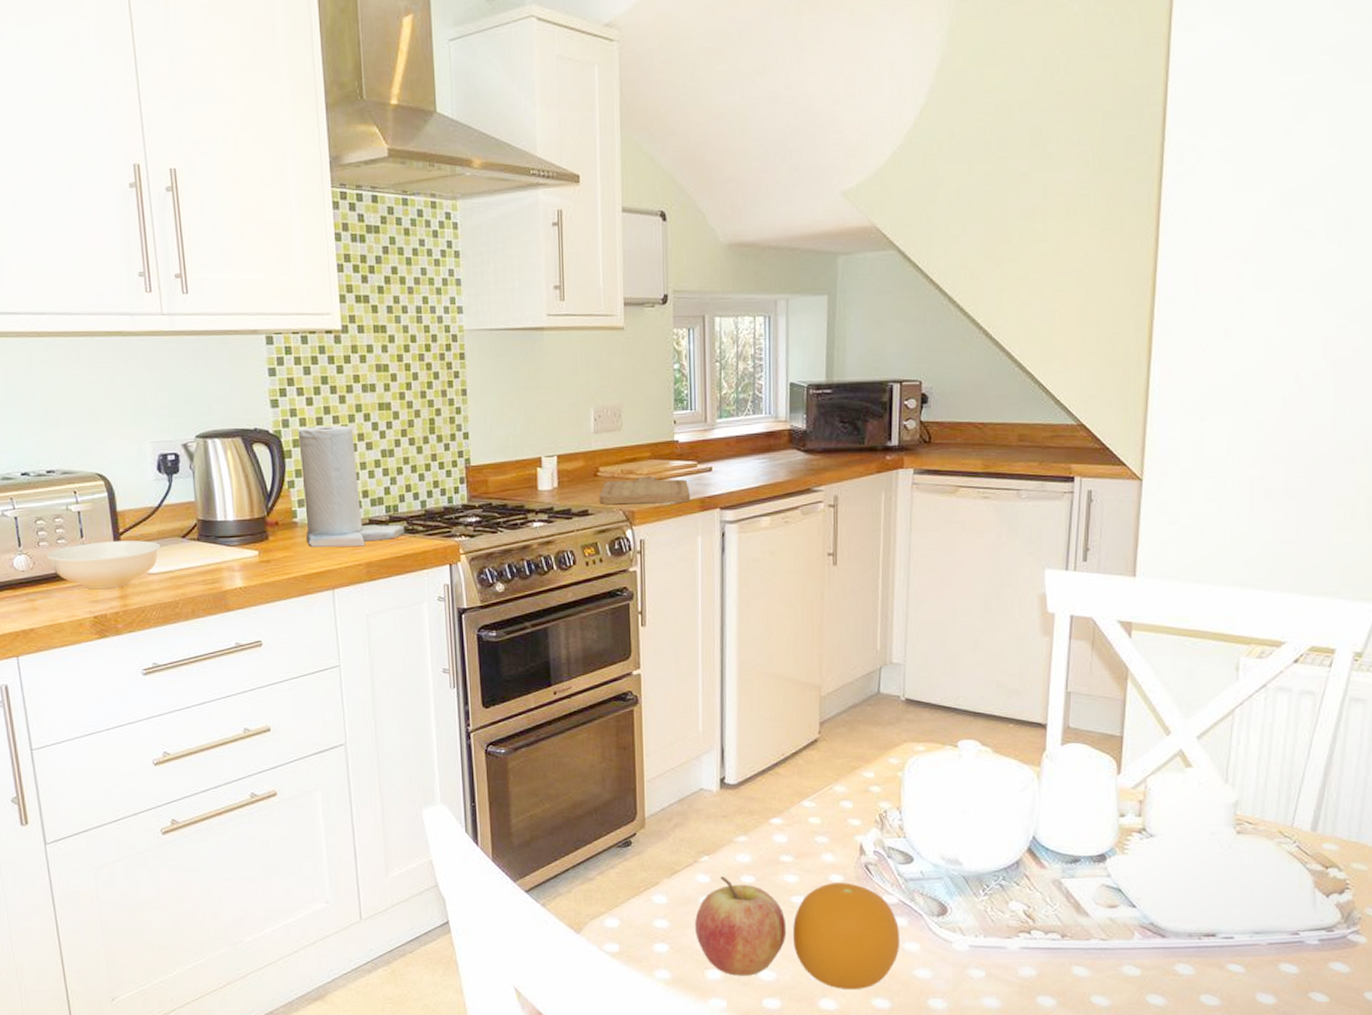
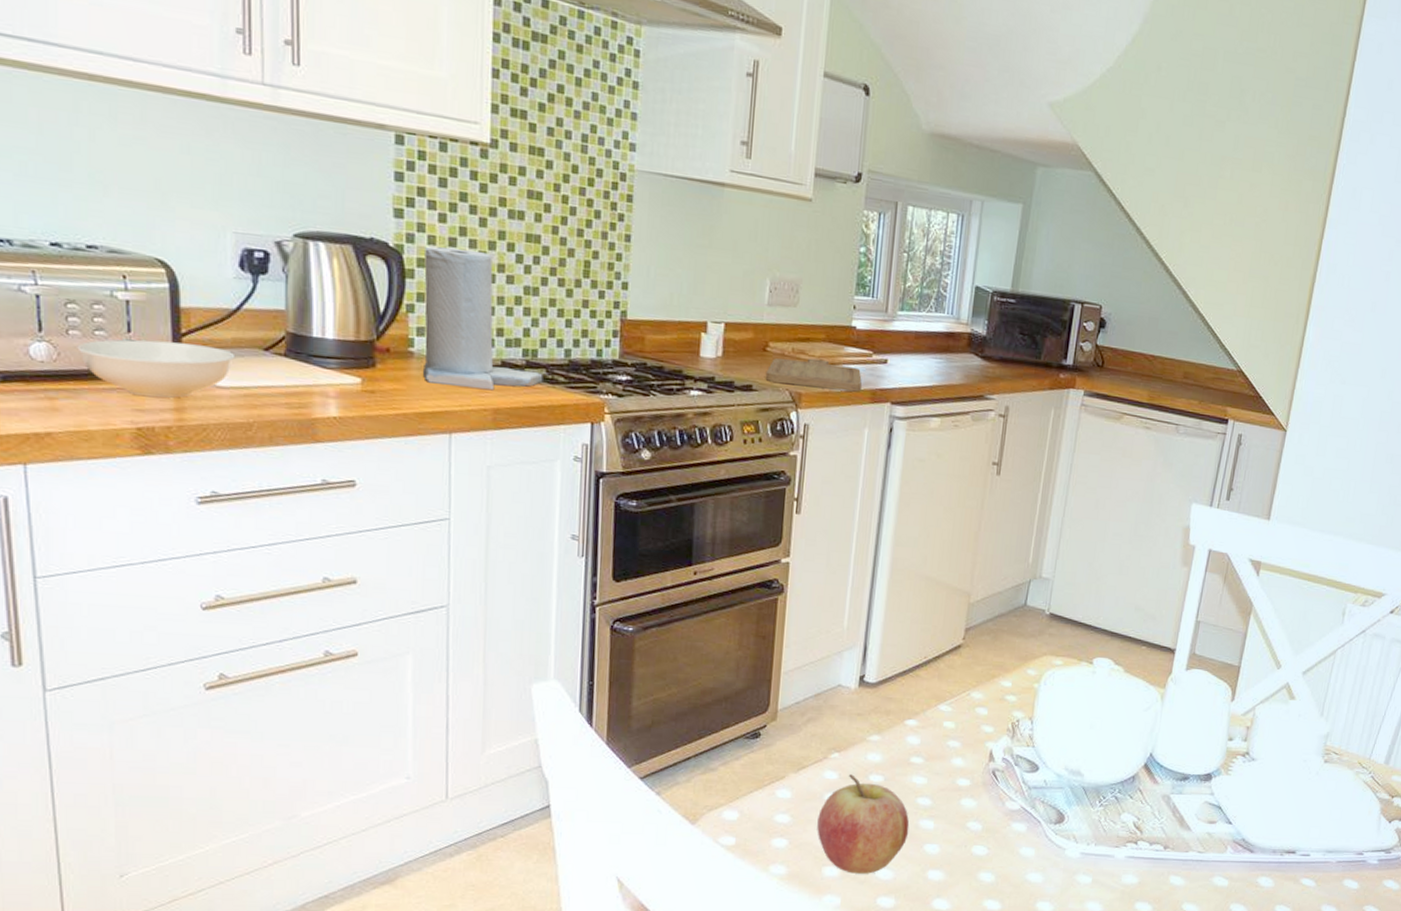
fruit: present [793,883,900,989] -> none [914,786,1018,891]

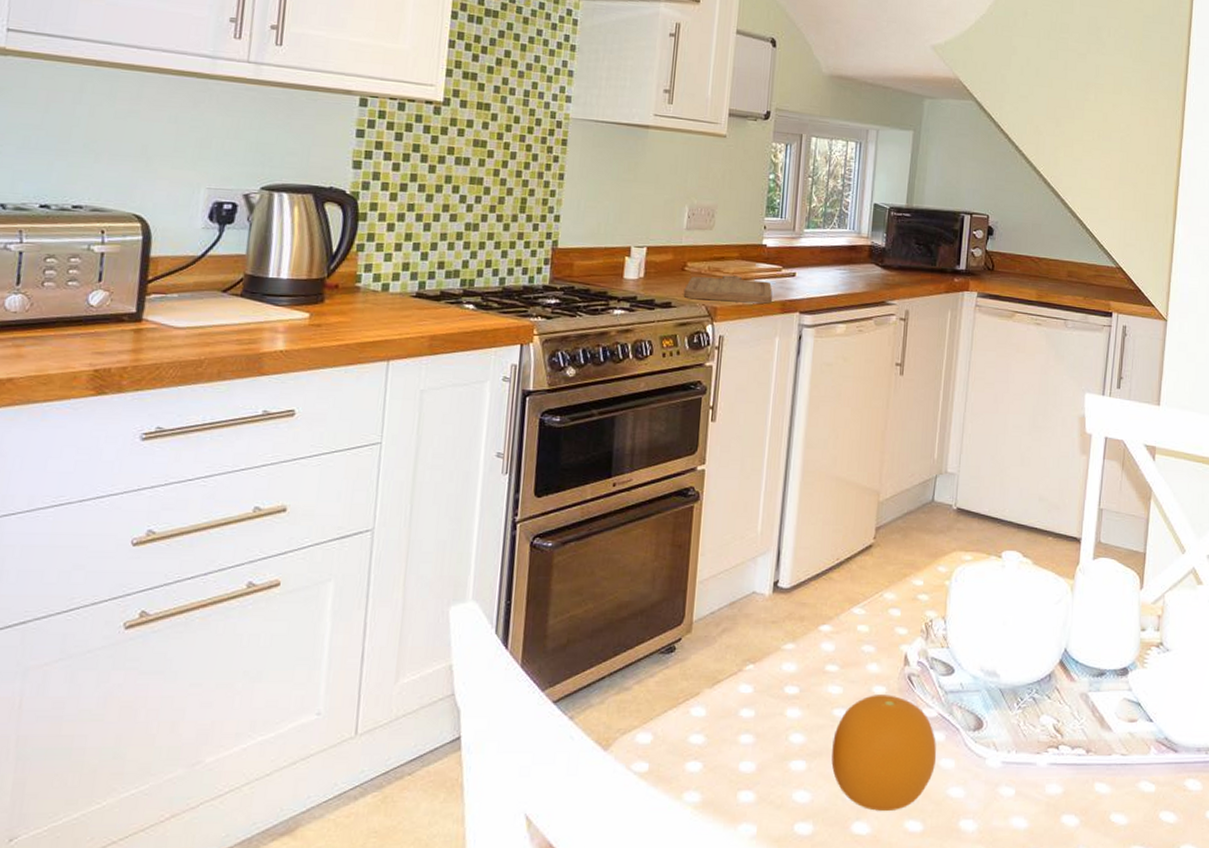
bowl: present [77,339,236,398] -> none [49,287,195,341]
paper towel: present [422,246,543,391] -> none [366,192,479,319]
fruit: present [817,774,910,874] -> none [732,687,826,798]
fruit: none [914,786,1018,891] -> present [831,695,937,811]

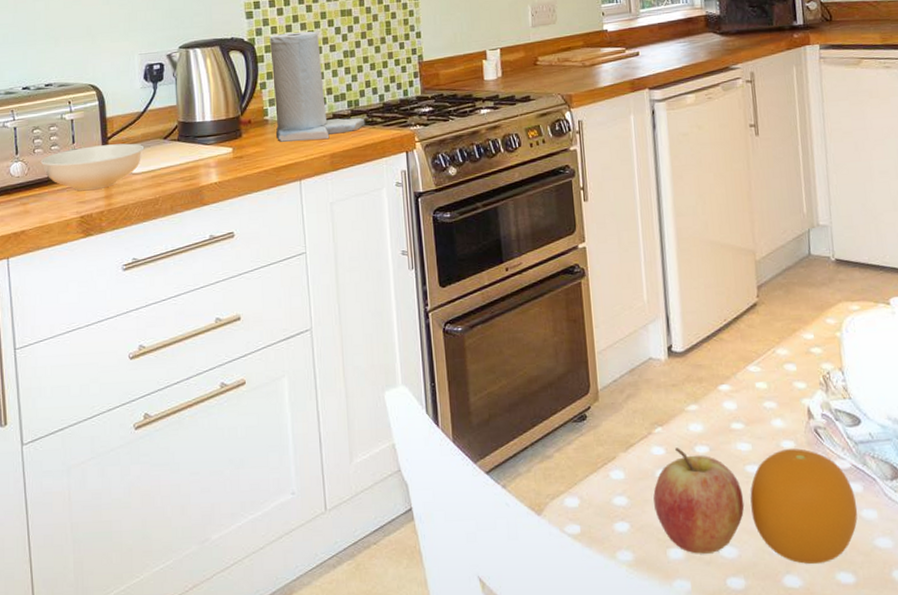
bowl: none [49,287,195,341] -> present [40,143,145,191]
paper towel: none [366,192,479,319] -> present [270,31,365,142]
chopping board: present [683,275,772,304] -> none [539,62,621,91]
fruit: none [732,687,826,798] -> present [653,448,745,554]

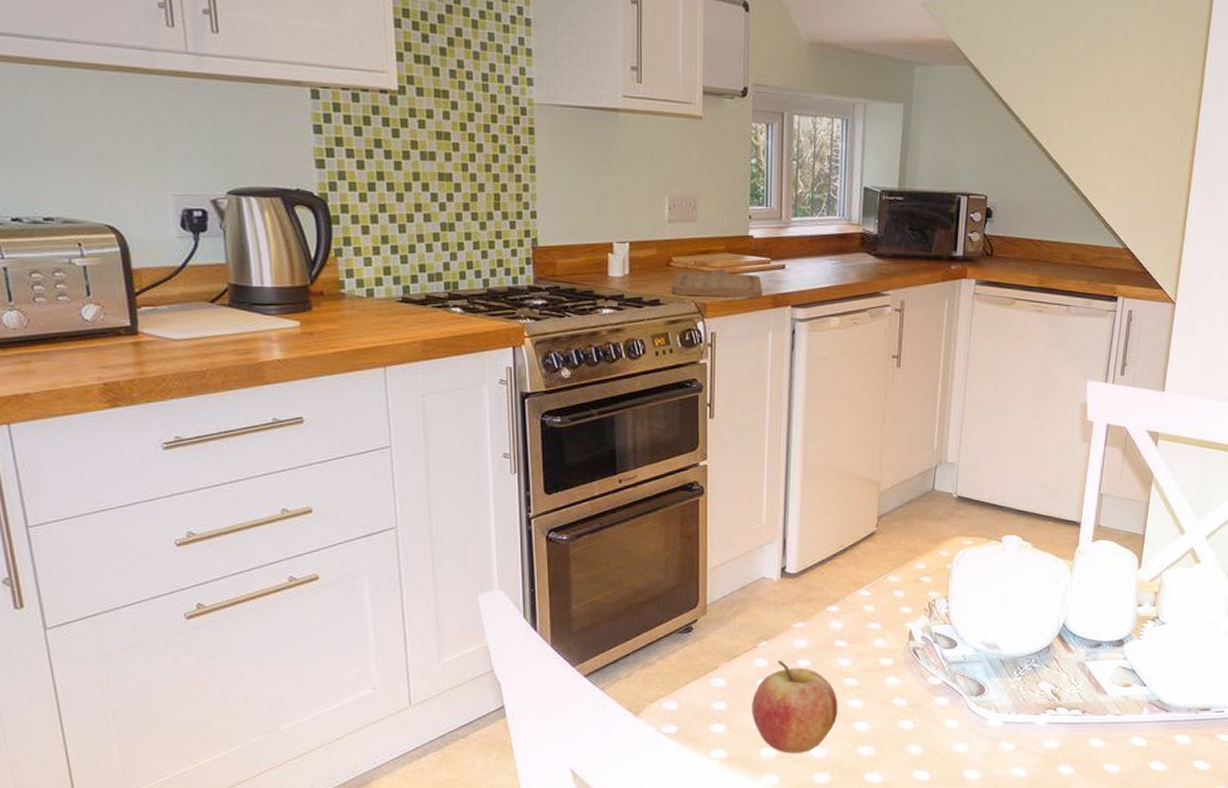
bowl: present [40,143,145,191] -> none [44,301,185,354]
paper towel: present [270,31,365,142] -> none [347,191,465,324]
chopping board: none [539,62,621,91] -> present [671,269,762,298]
fruit: present [750,448,858,564] -> none [844,666,942,763]

